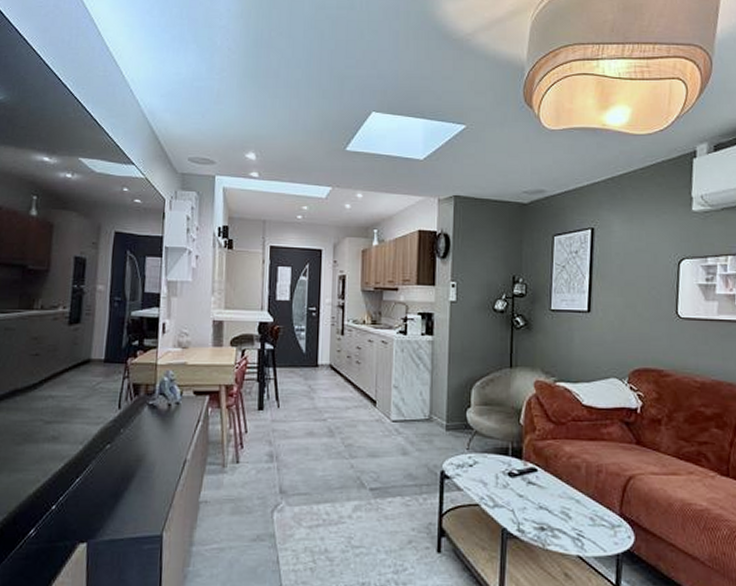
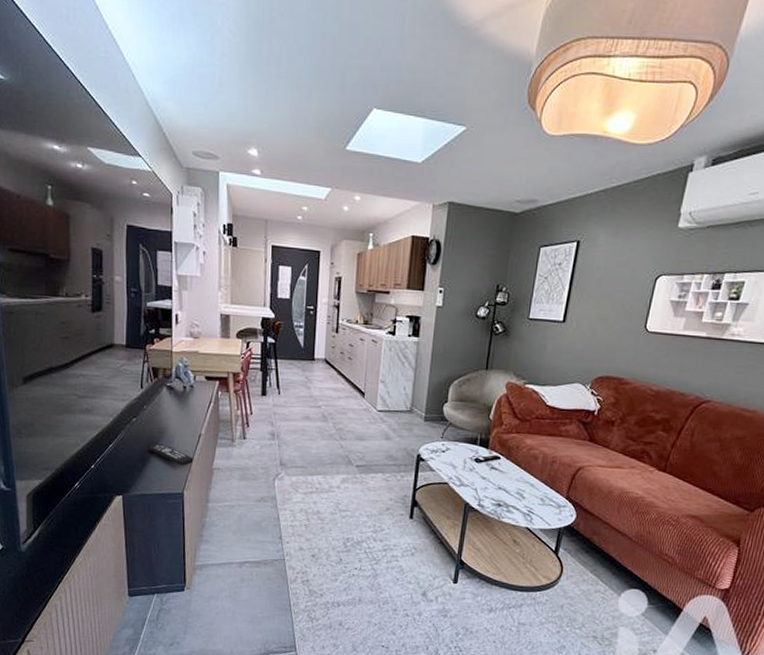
remote control: none [123,473,177,500] -> present [148,443,194,466]

